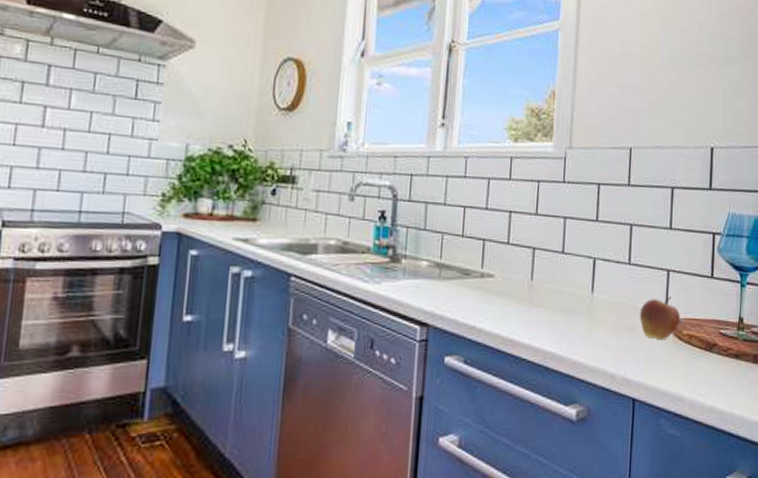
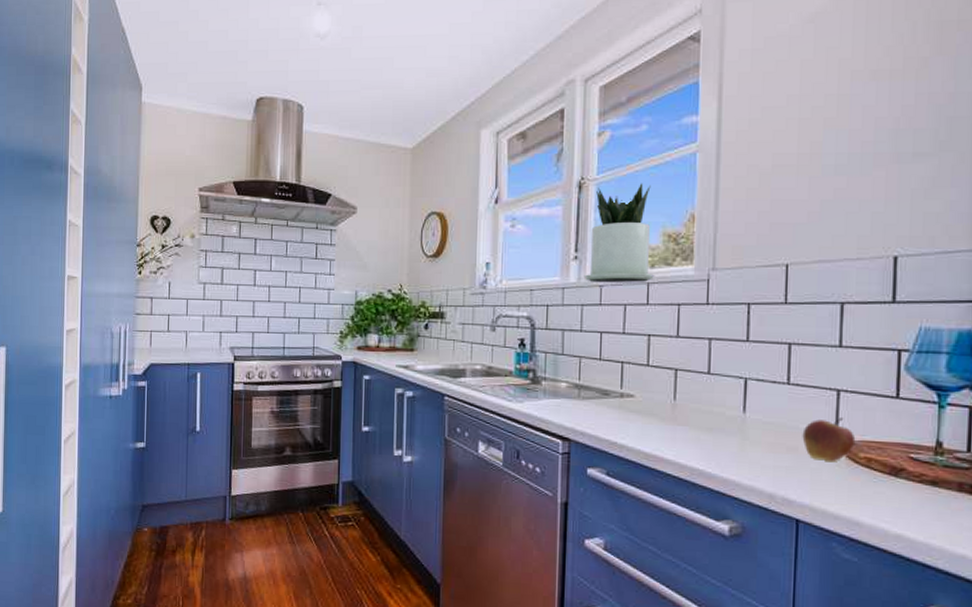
planter: none [449,53,518,157] -> present [583,183,655,284]

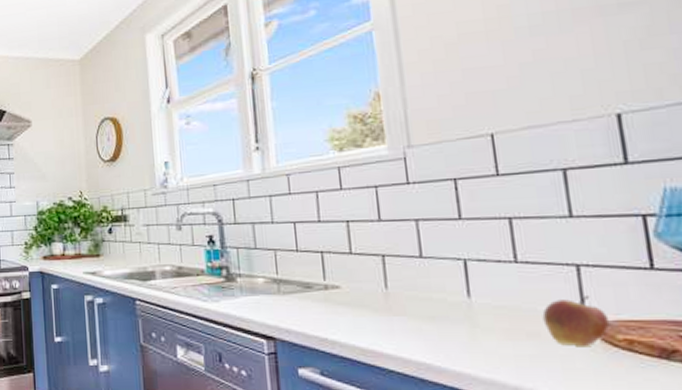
planter: present [583,183,655,284] -> none [268,67,345,173]

